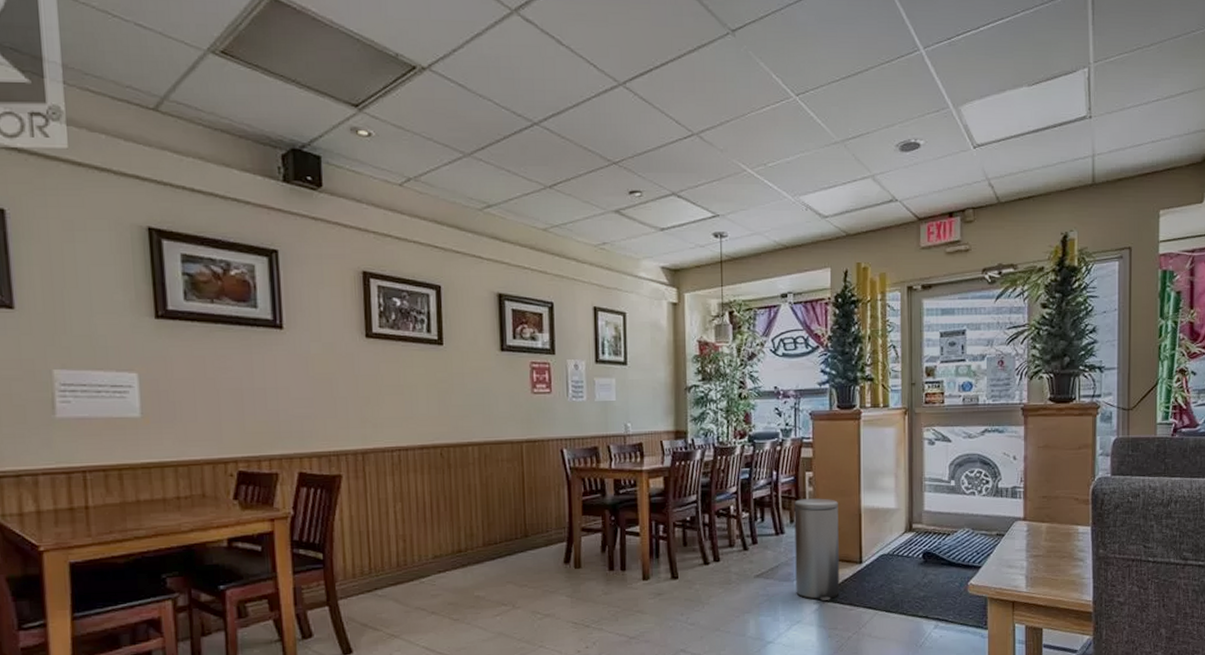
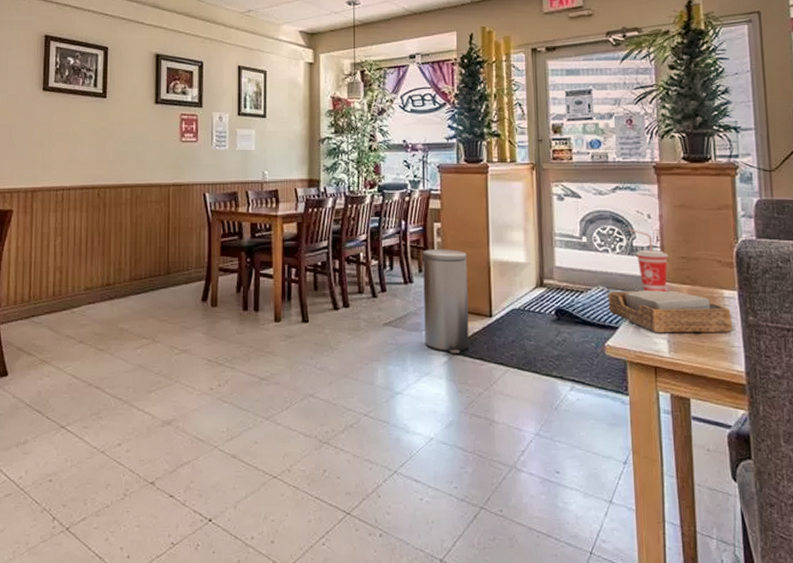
napkin holder: none [972,529,1084,570] -> present [608,290,732,334]
beverage cup: none [994,470,1031,531] -> present [628,228,669,292]

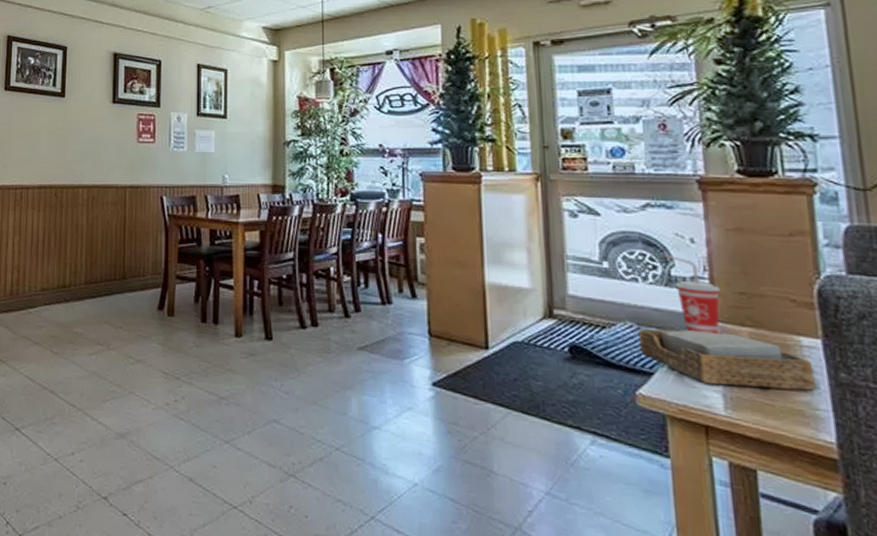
pedal bin: present [423,249,469,353] -> none [403,267,461,388]

